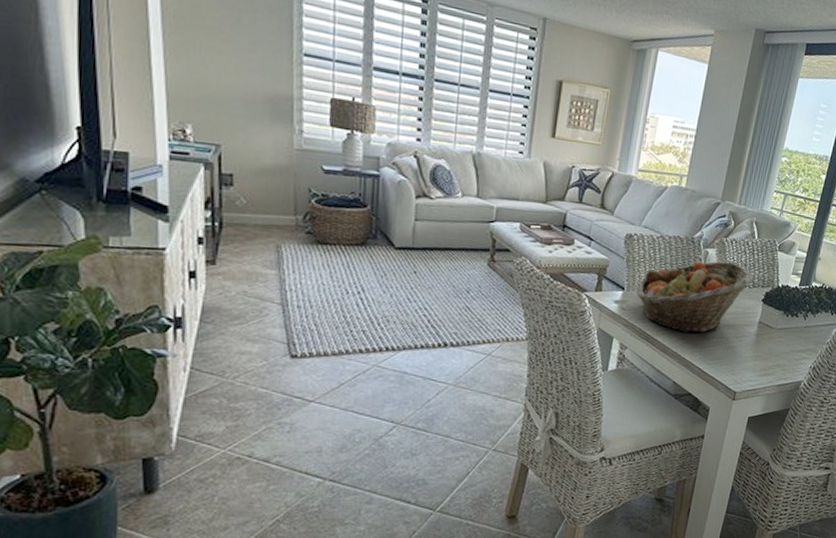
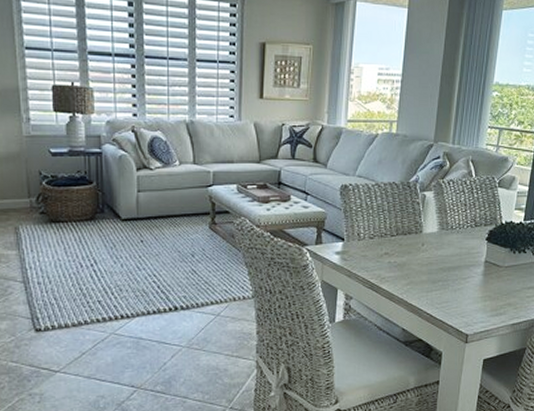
fruit basket: present [636,261,754,333] -> none [356,203,476,279]

